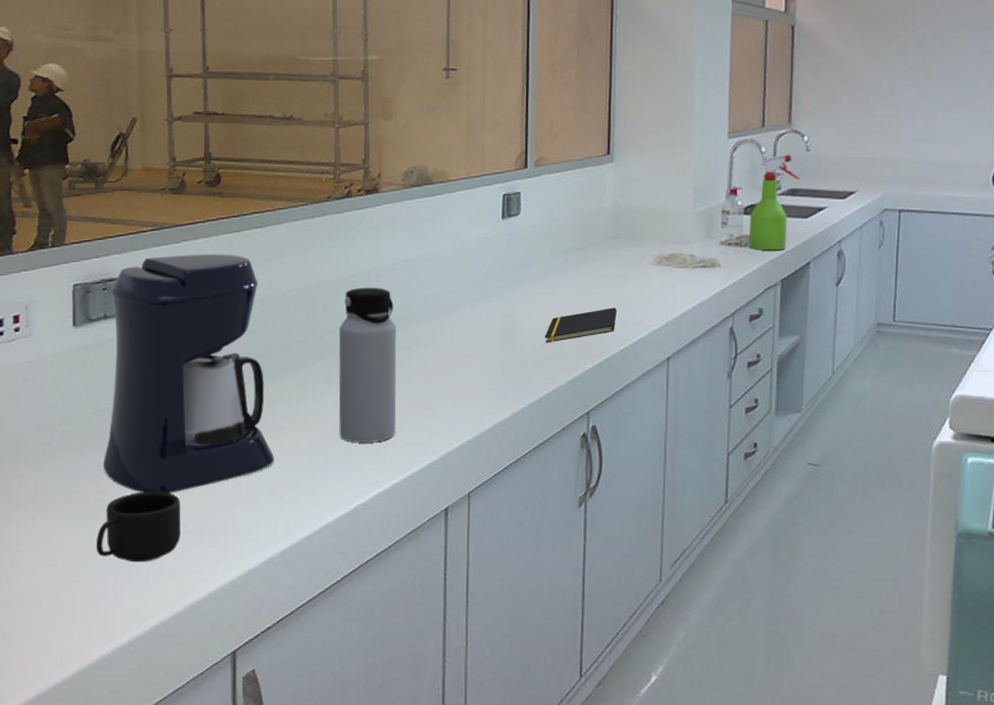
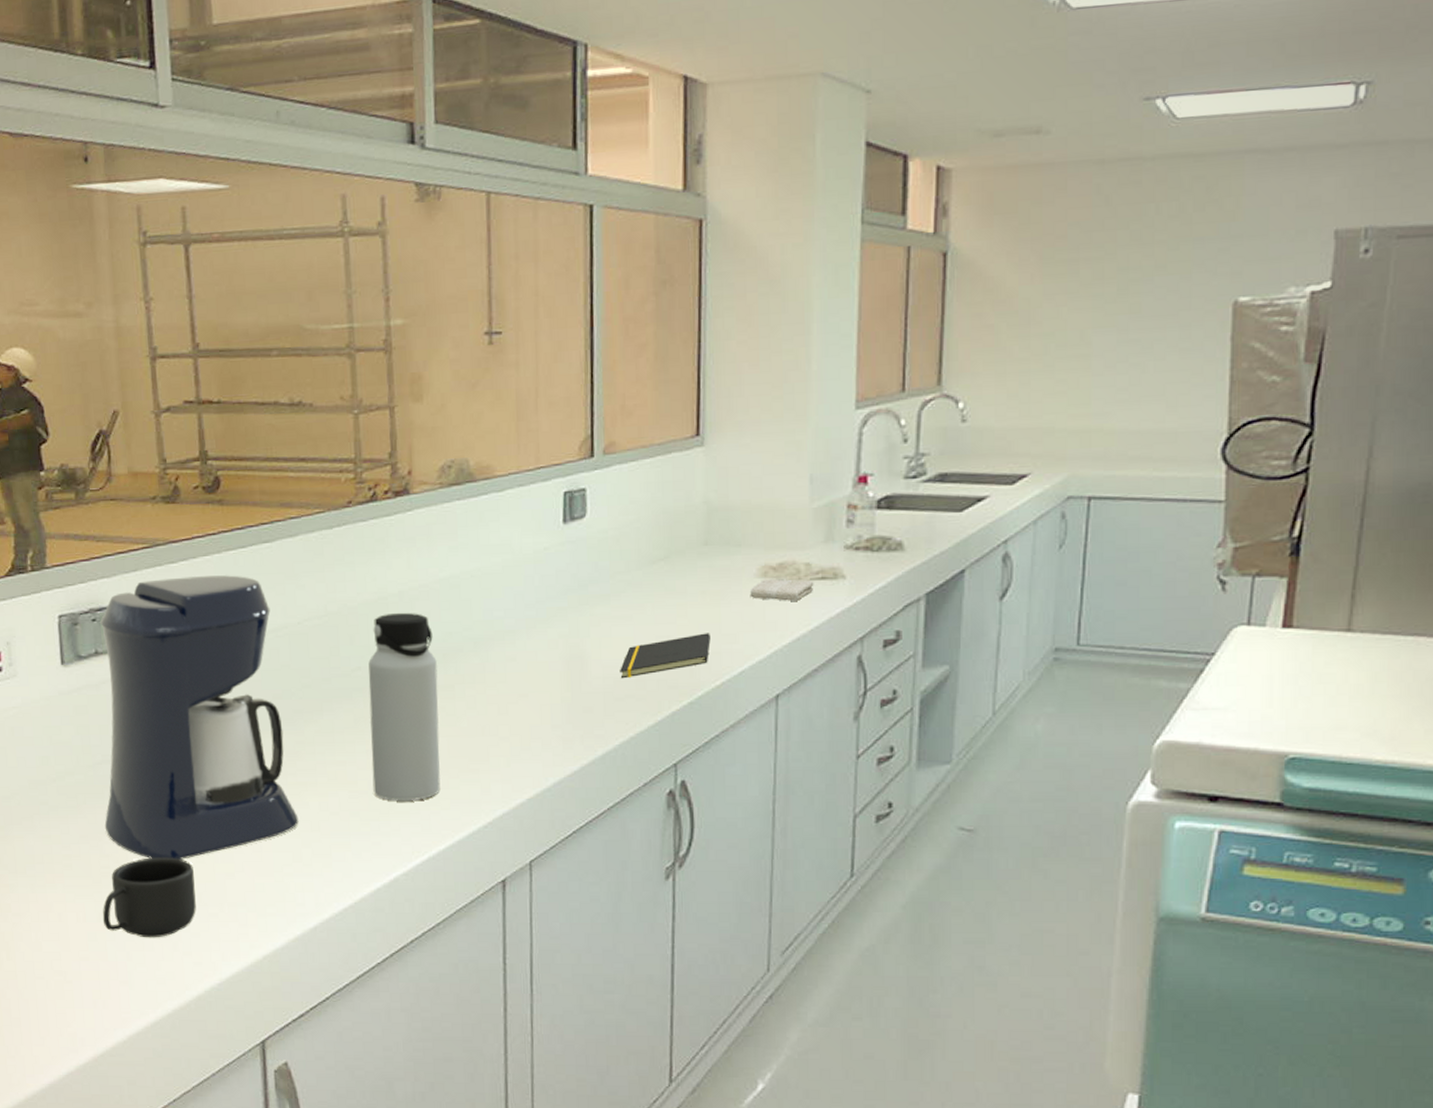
washcloth: none [647,266,697,284] -> present [750,578,814,601]
spray bottle: present [748,155,801,251] -> none [882,428,953,556]

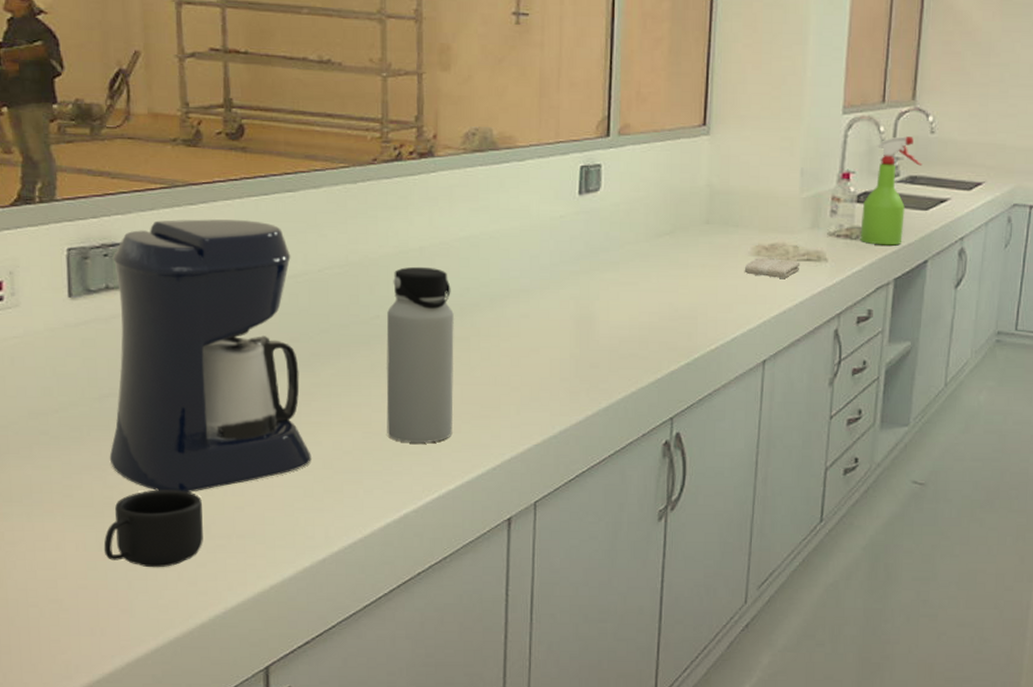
notepad: present [620,633,711,679] -> none [625,302,708,339]
spray bottle: none [882,428,953,556] -> present [860,136,922,246]

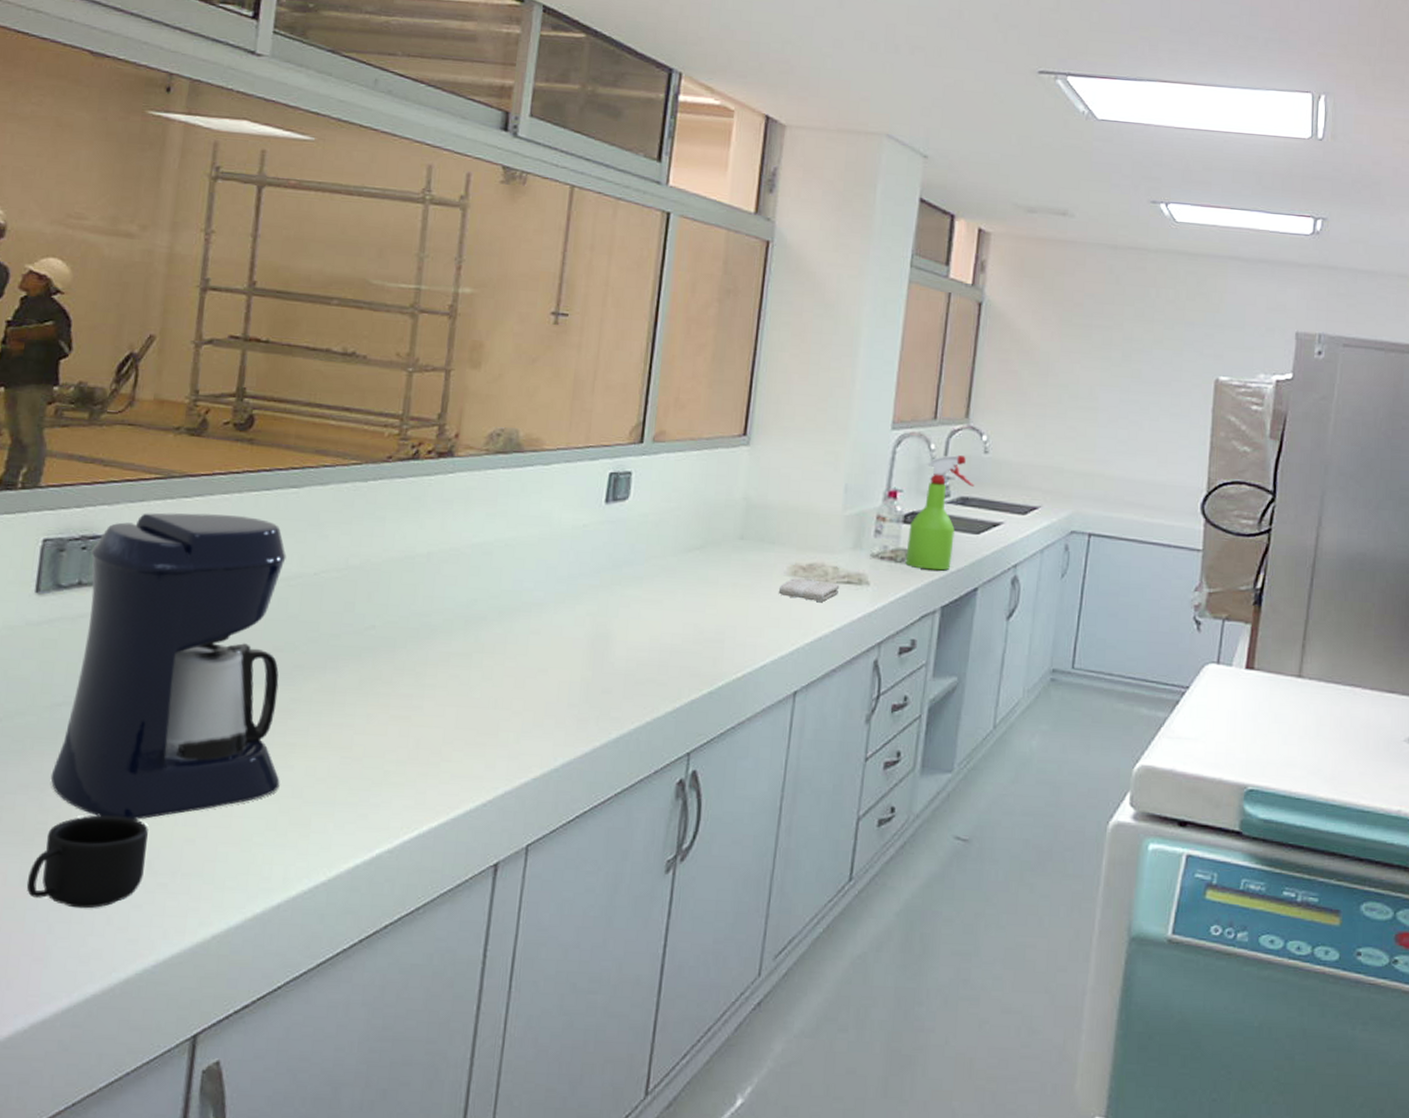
water bottle: present [386,266,454,443] -> none [368,573,457,772]

